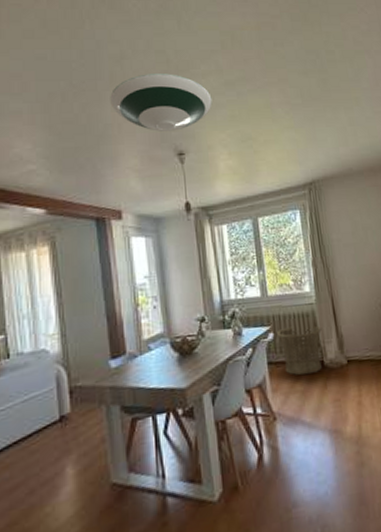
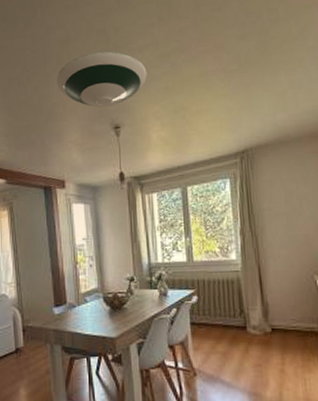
basket: present [276,325,322,375] -> none [200,292,246,337]

